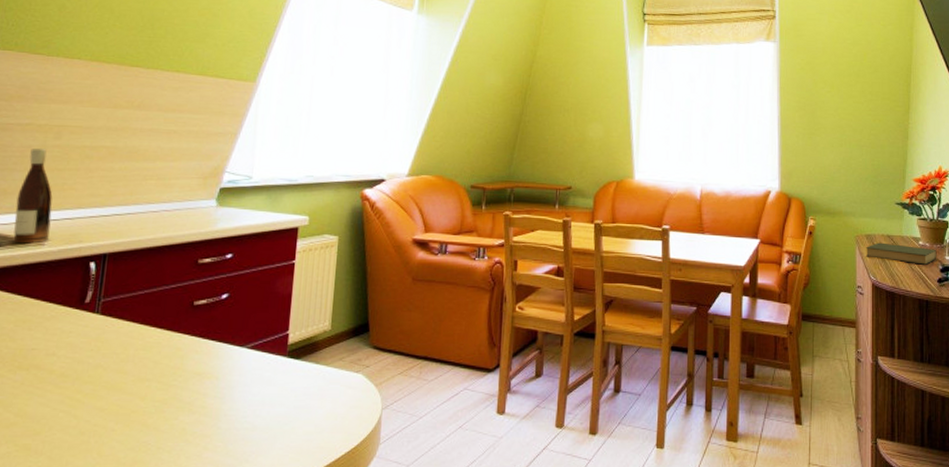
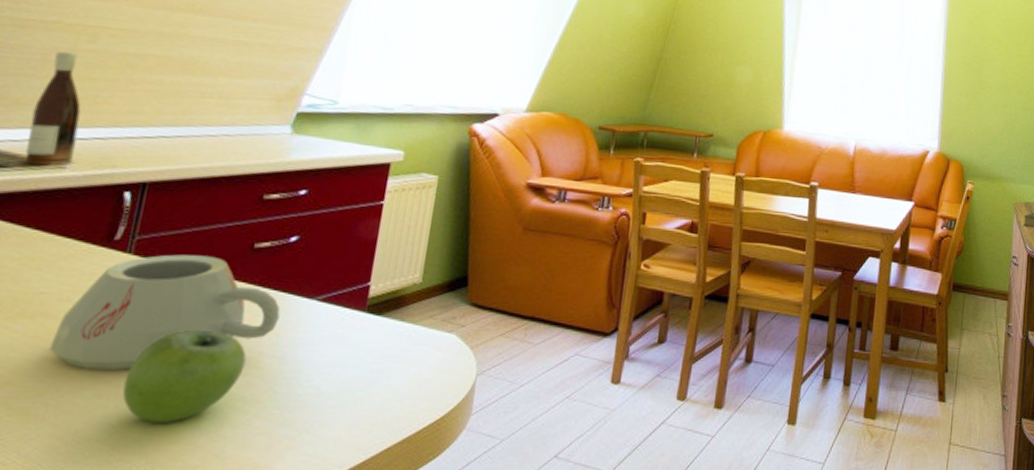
cup: none [42,313,218,413] -> present [49,254,281,371]
fruit: none [99,376,194,456] -> present [122,329,247,424]

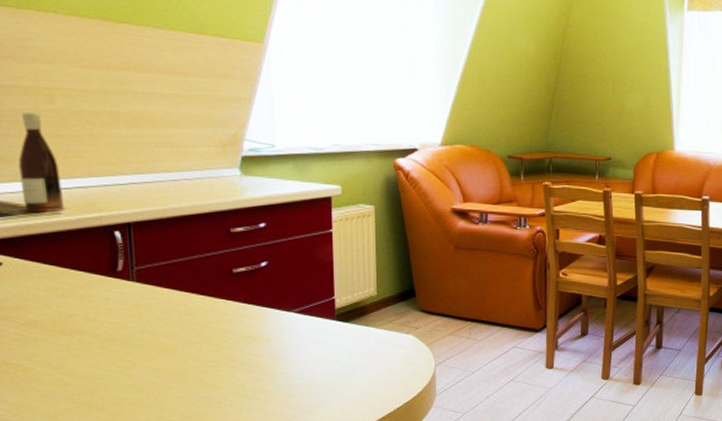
cup: present [49,254,281,371] -> none [91,280,267,373]
fruit: present [122,329,247,424] -> none [156,338,248,410]

